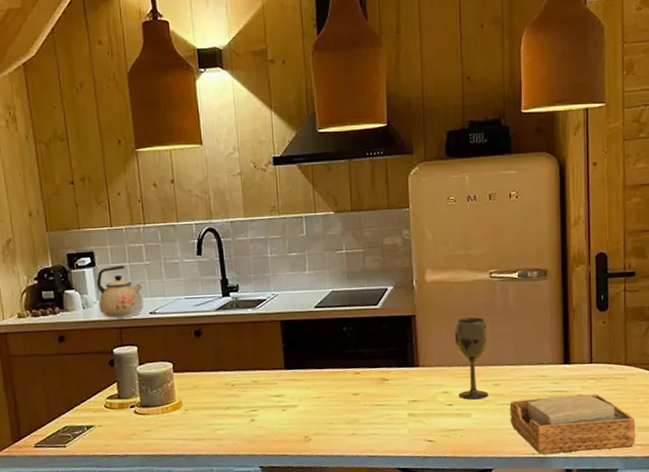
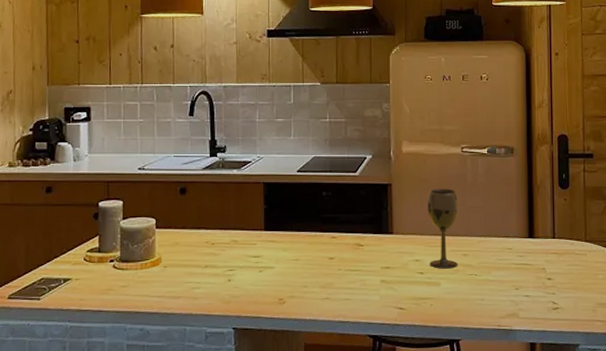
kettle: present [96,265,144,319] -> none [89,121,134,172]
napkin holder: present [509,394,636,454] -> none [477,268,596,326]

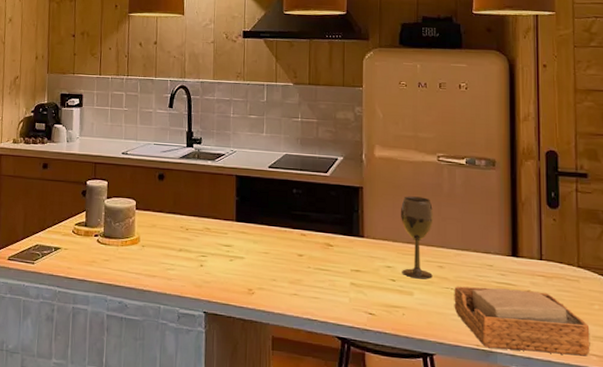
napkin holder: none [477,268,596,326] -> present [454,286,590,356]

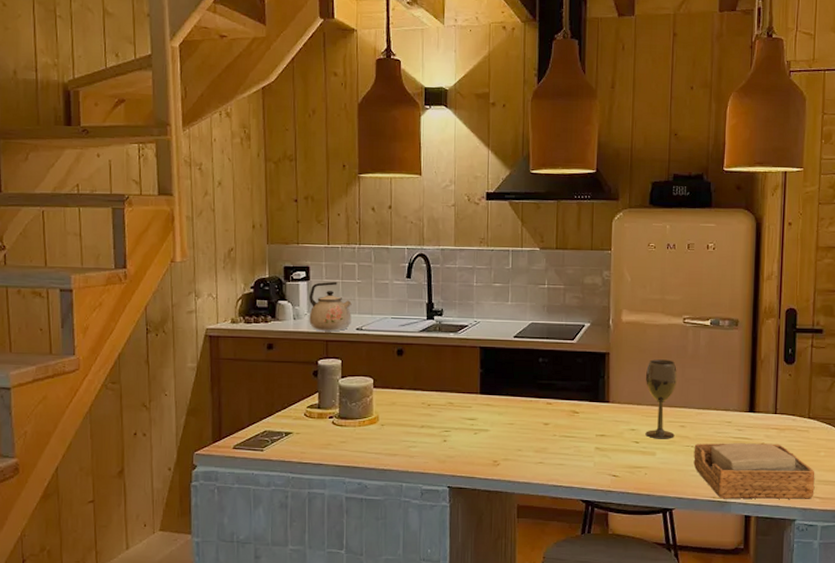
kettle: none [80,108,119,155] -> present [308,281,352,332]

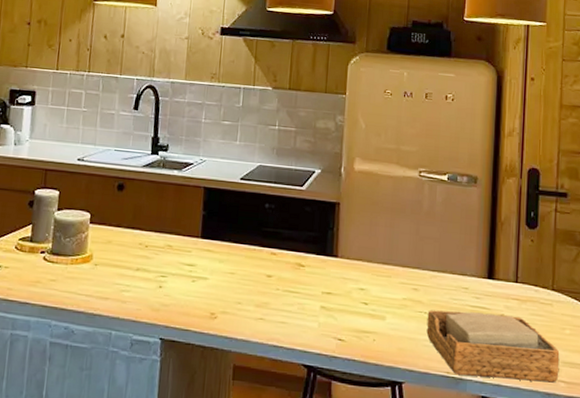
kettle: present [308,281,352,332] -> none [29,108,75,161]
wine glass: present [645,359,678,439] -> none [375,213,412,303]

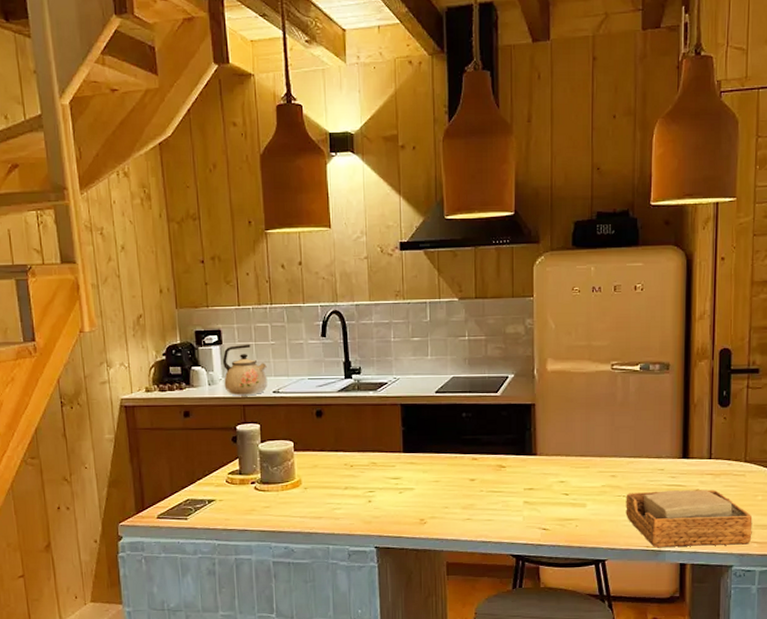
kettle: none [29,108,75,161] -> present [222,344,268,396]

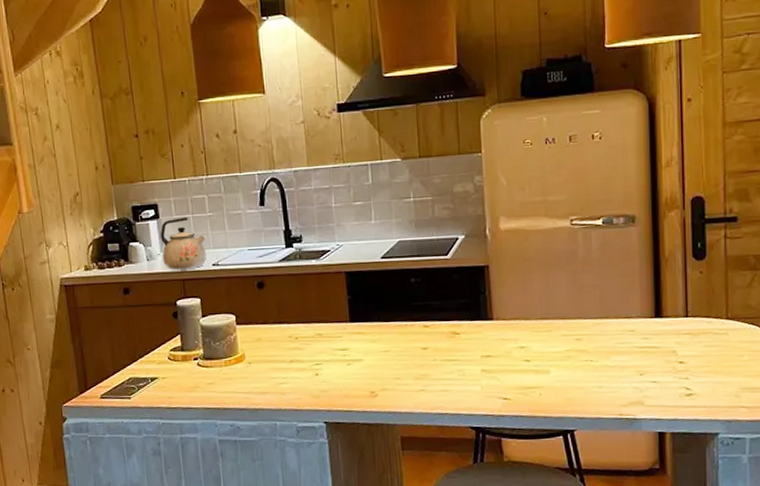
napkin holder: present [626,489,753,547] -> none [593,350,739,415]

